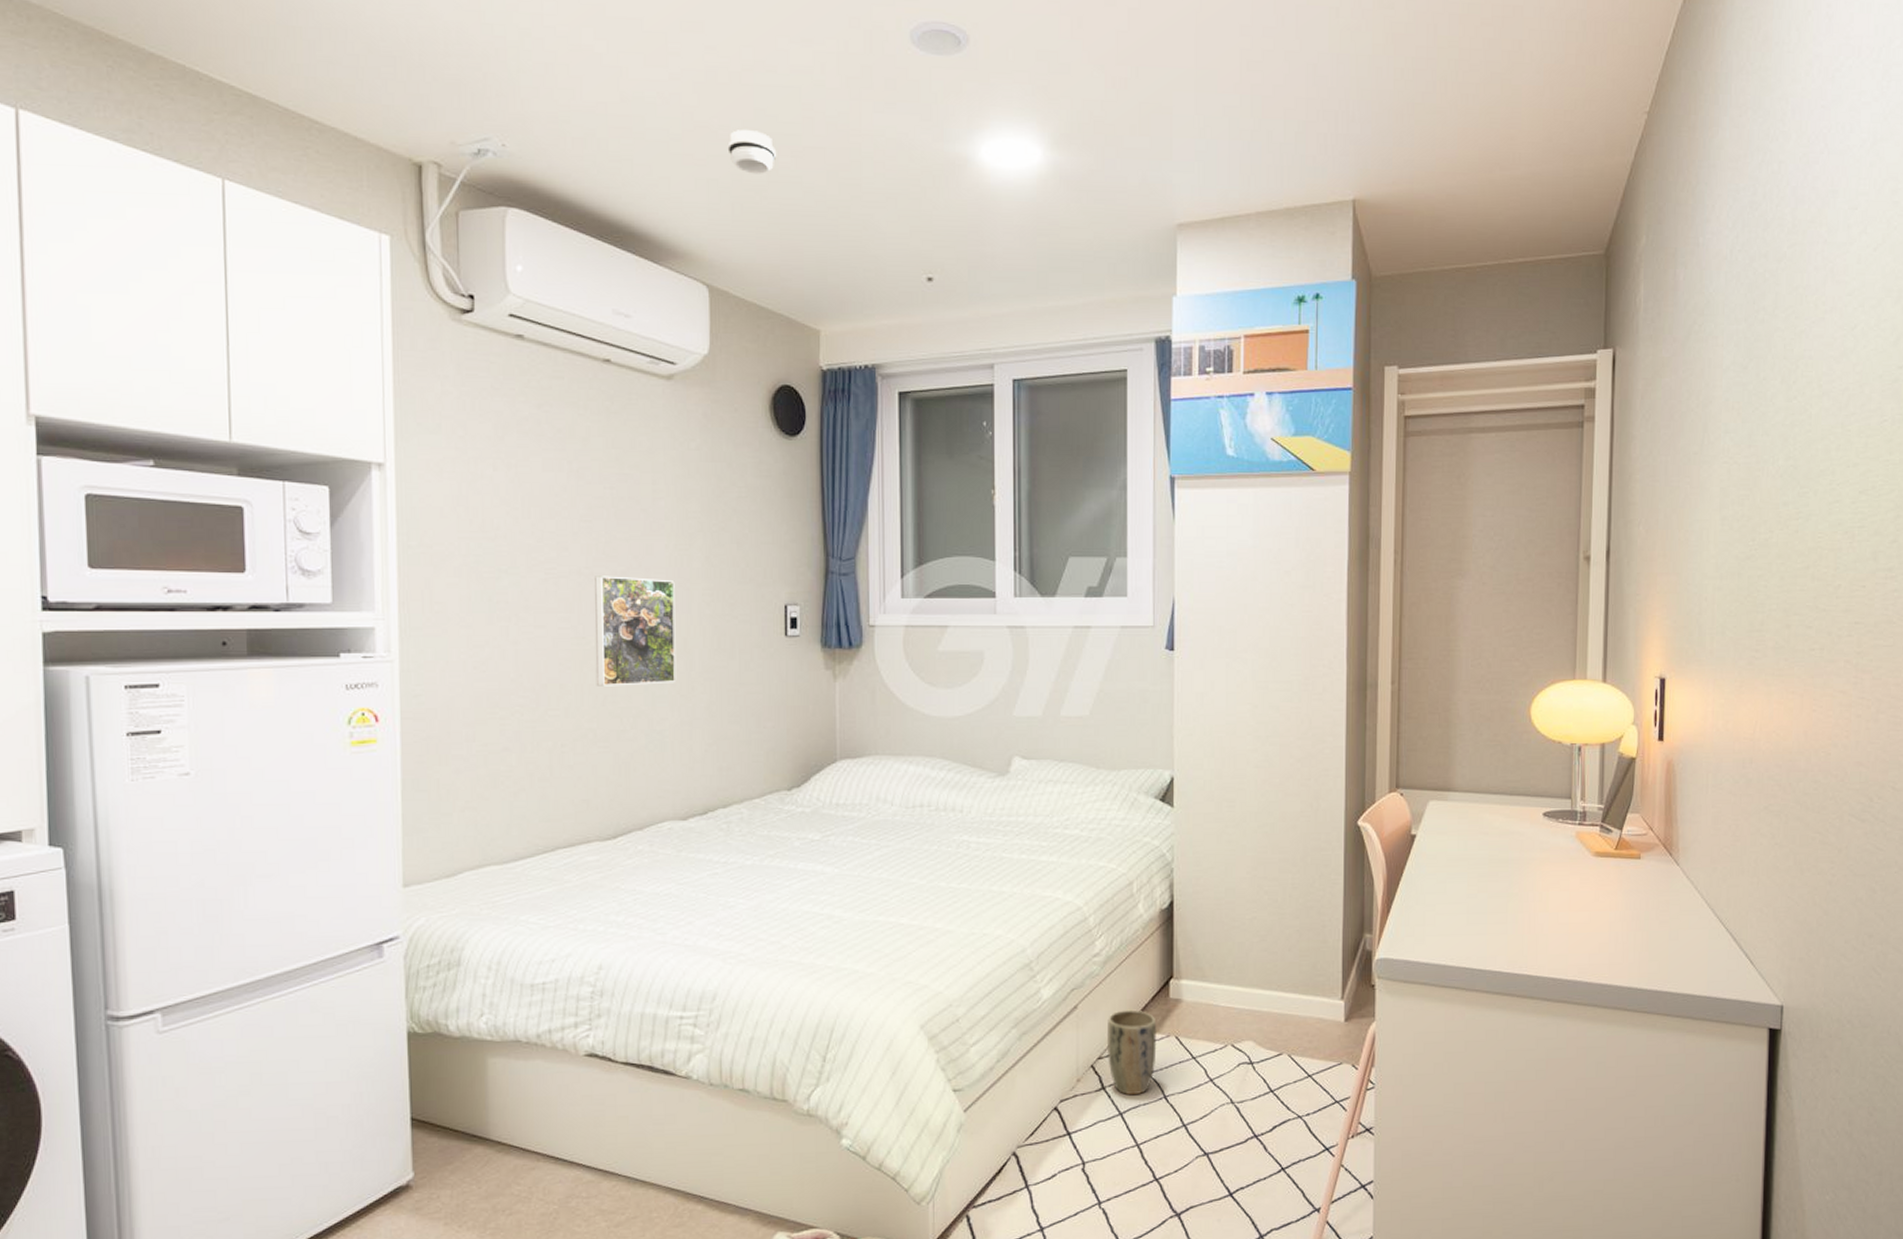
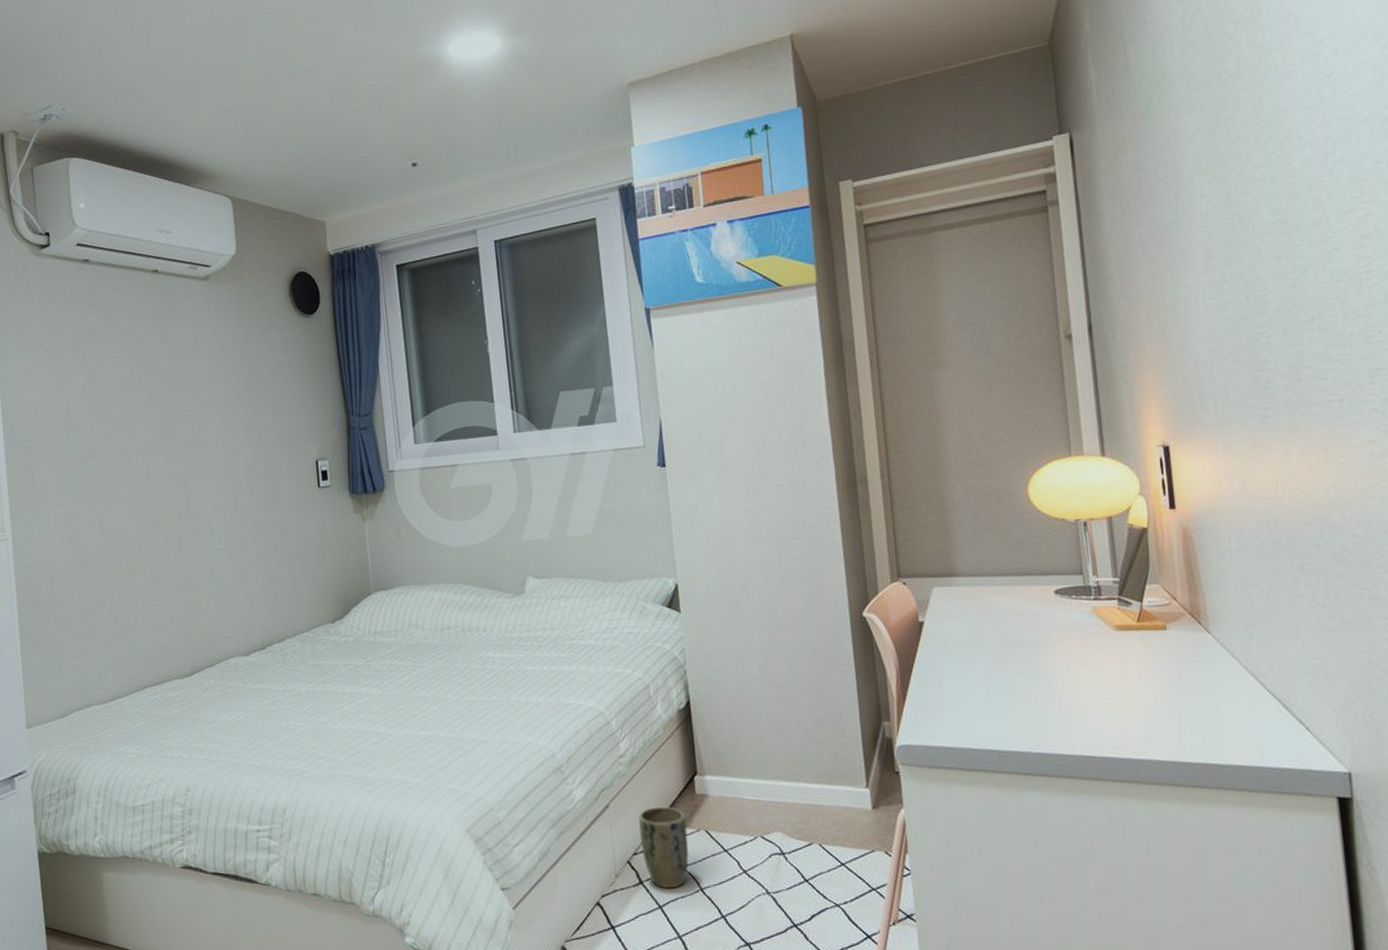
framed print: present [595,576,677,686] -> none [159,449,231,546]
smoke detector: present [727,129,777,174] -> none [237,63,278,100]

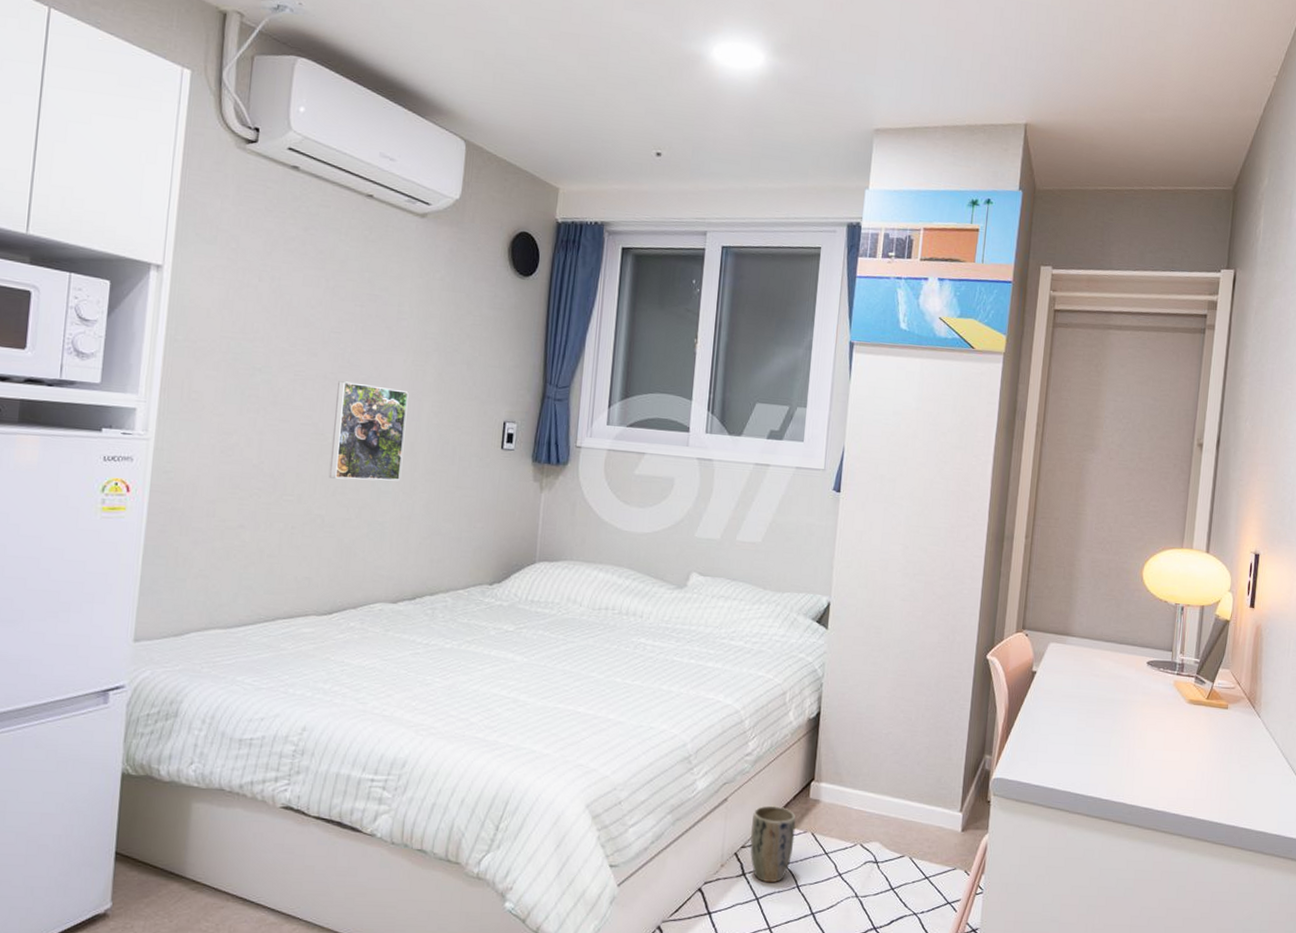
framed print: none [159,449,231,546] -> present [328,381,409,481]

